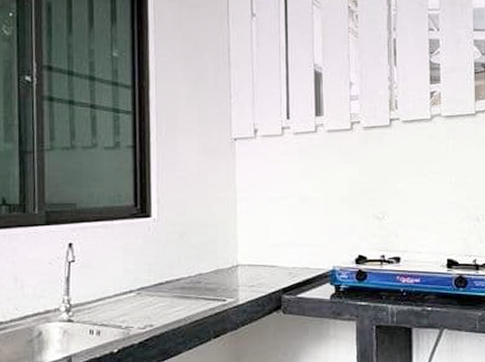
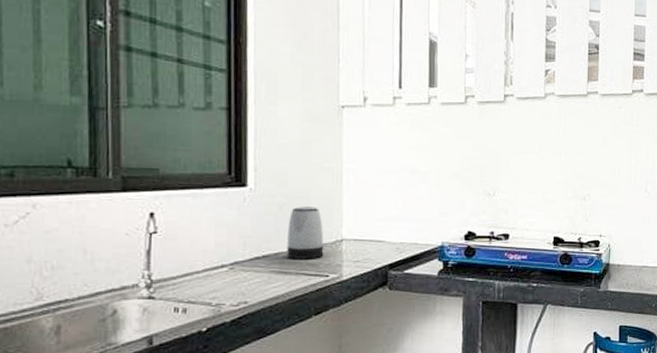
kettle: none [187,234,221,285] -> present [287,206,324,259]

